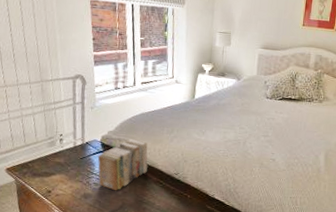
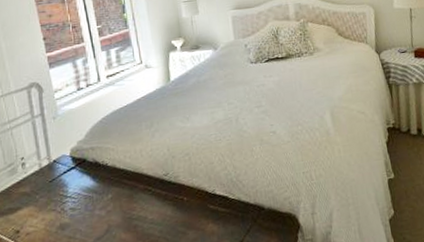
books: present [97,138,149,191] -> none [69,143,132,213]

